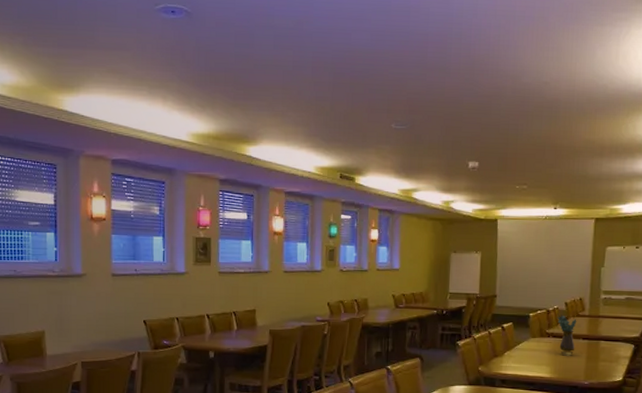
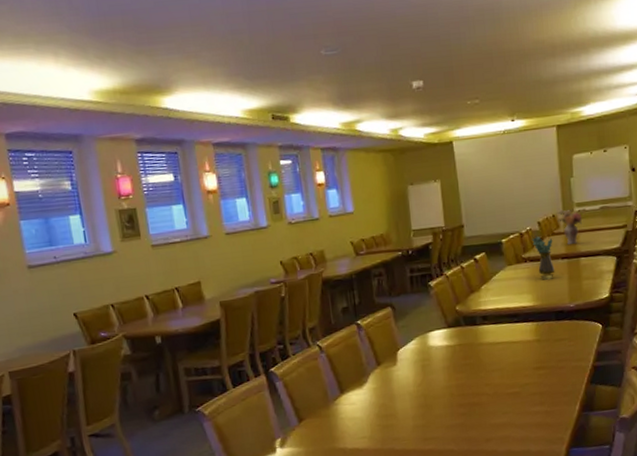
flower arrangement: none [584,293,608,327] -> present [557,208,583,244]

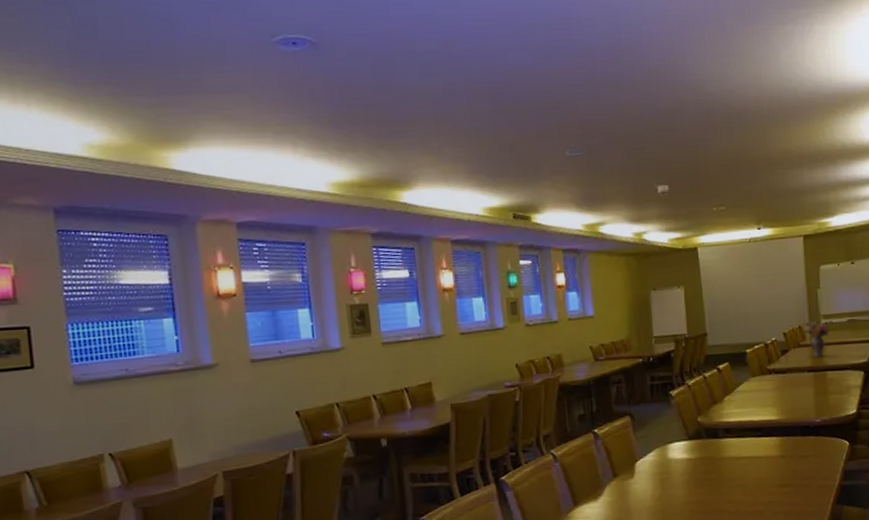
vase: present [531,235,555,280] -> none [776,346,801,393]

